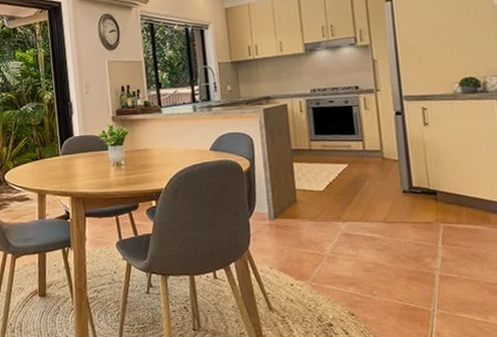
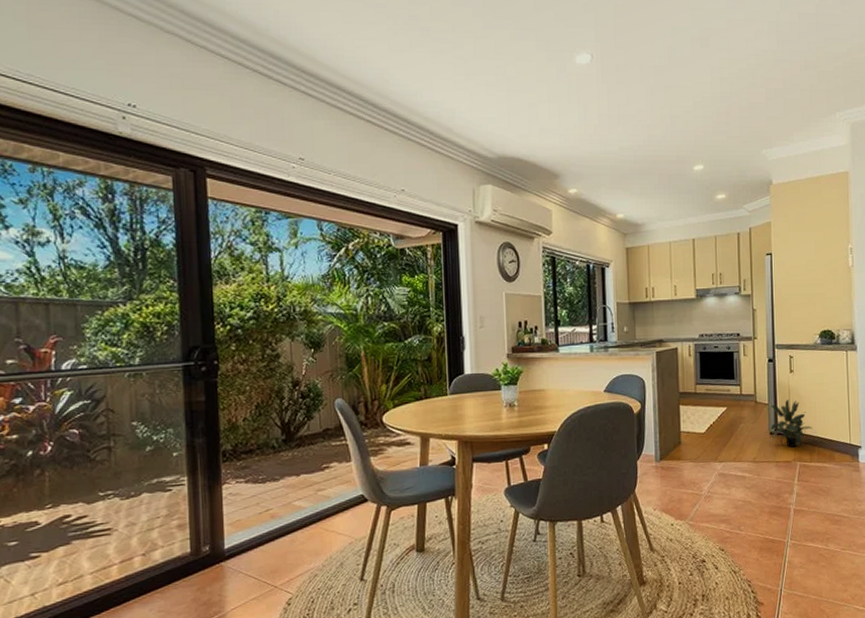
potted plant: none [402,155,458,208] -> present [771,400,812,448]

